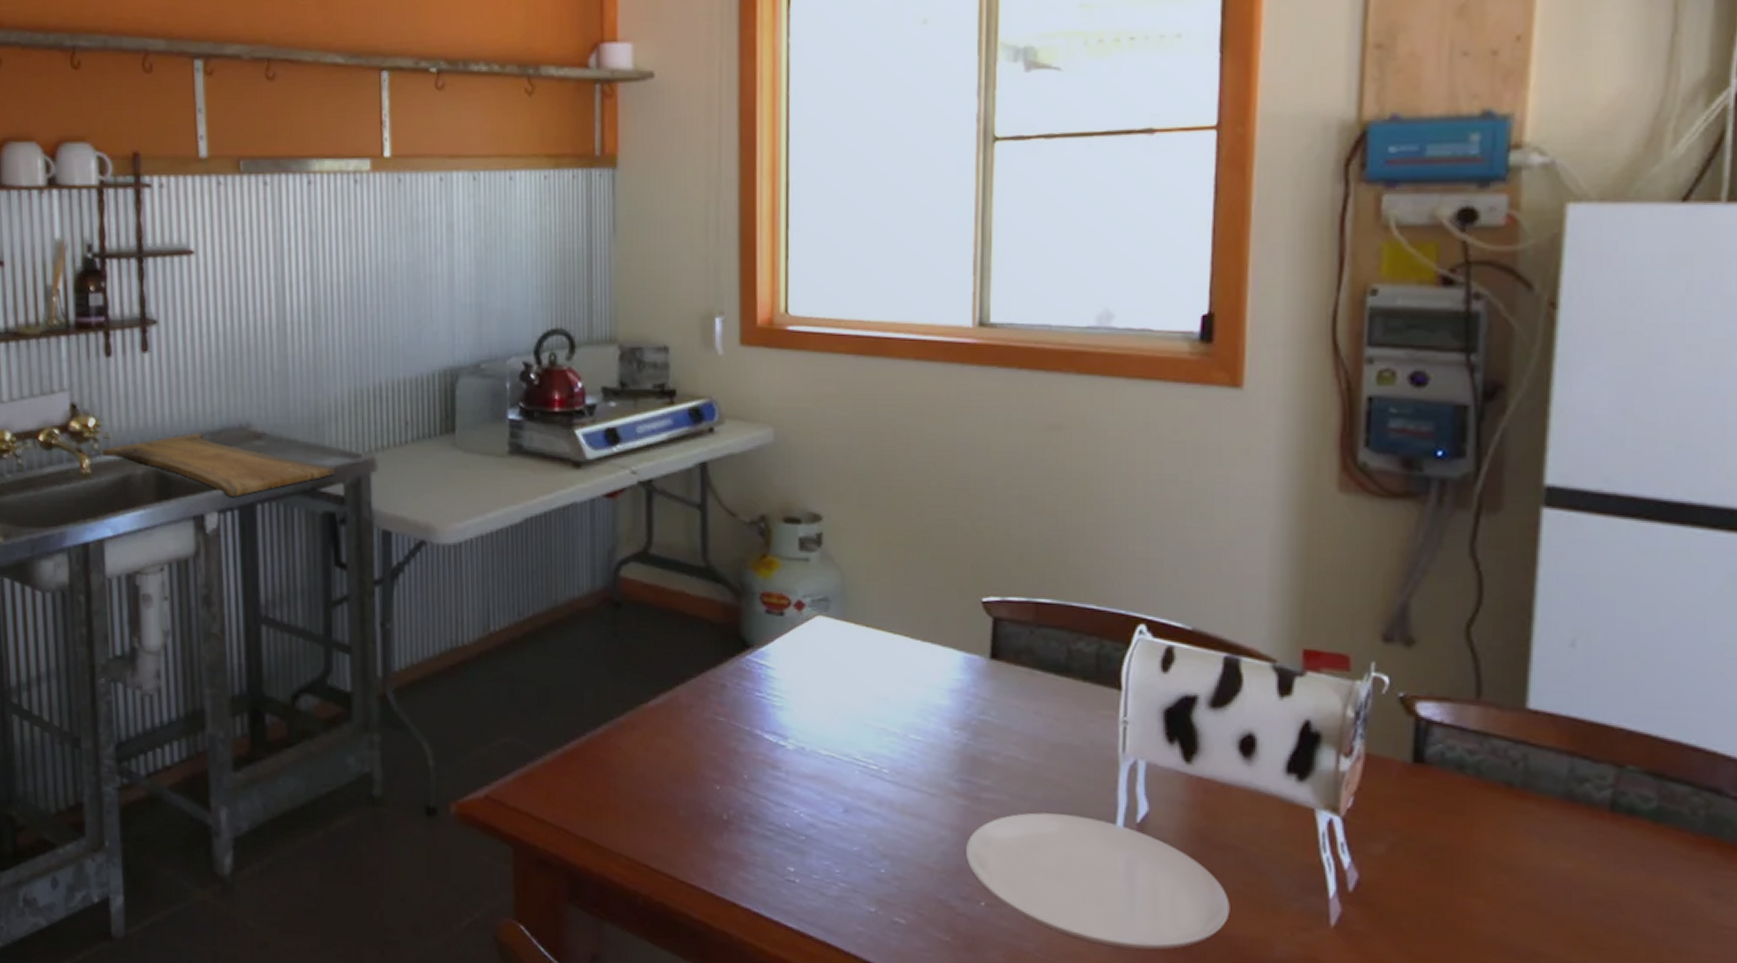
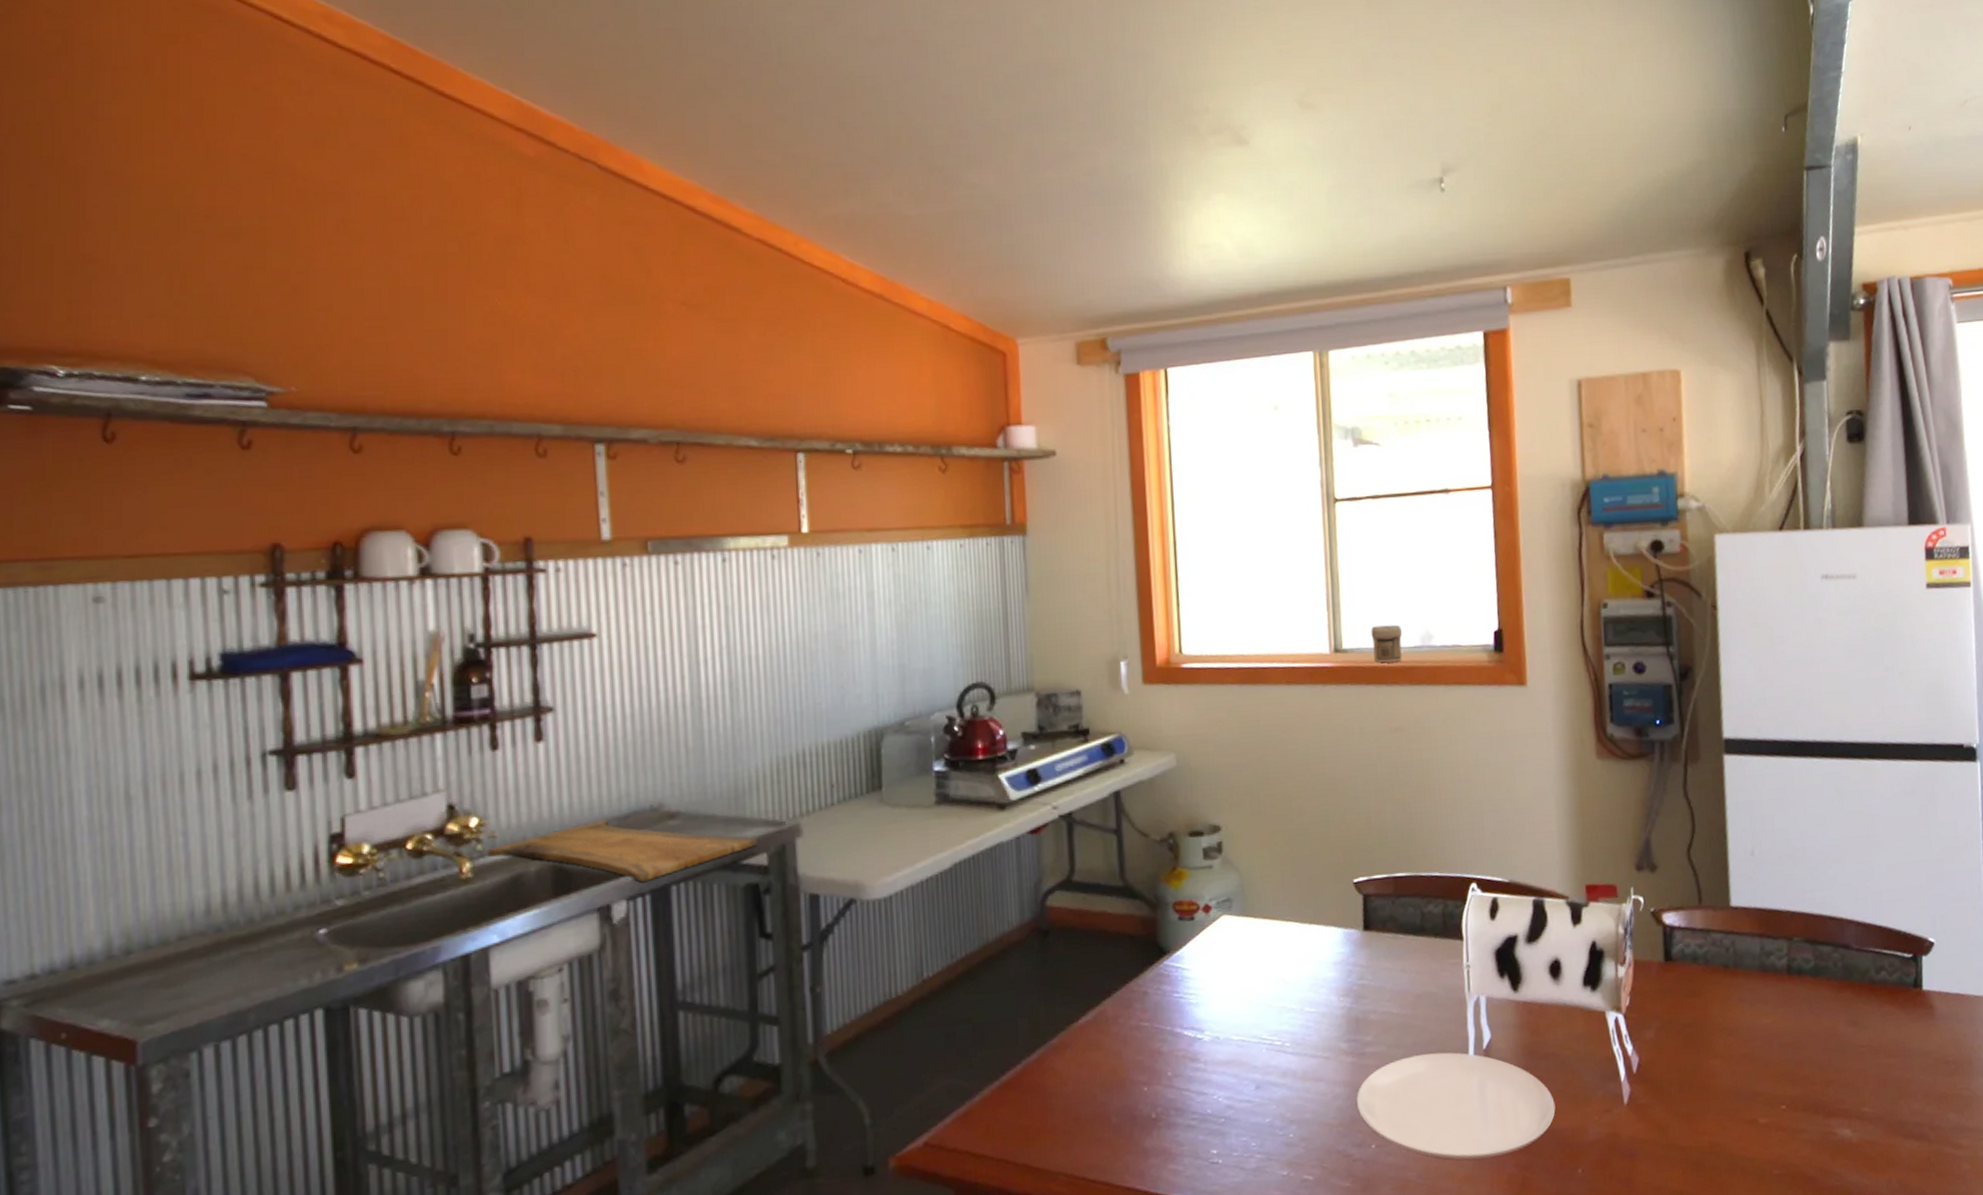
jar: none [1029,298,1071,344] -> present [1371,625,1402,664]

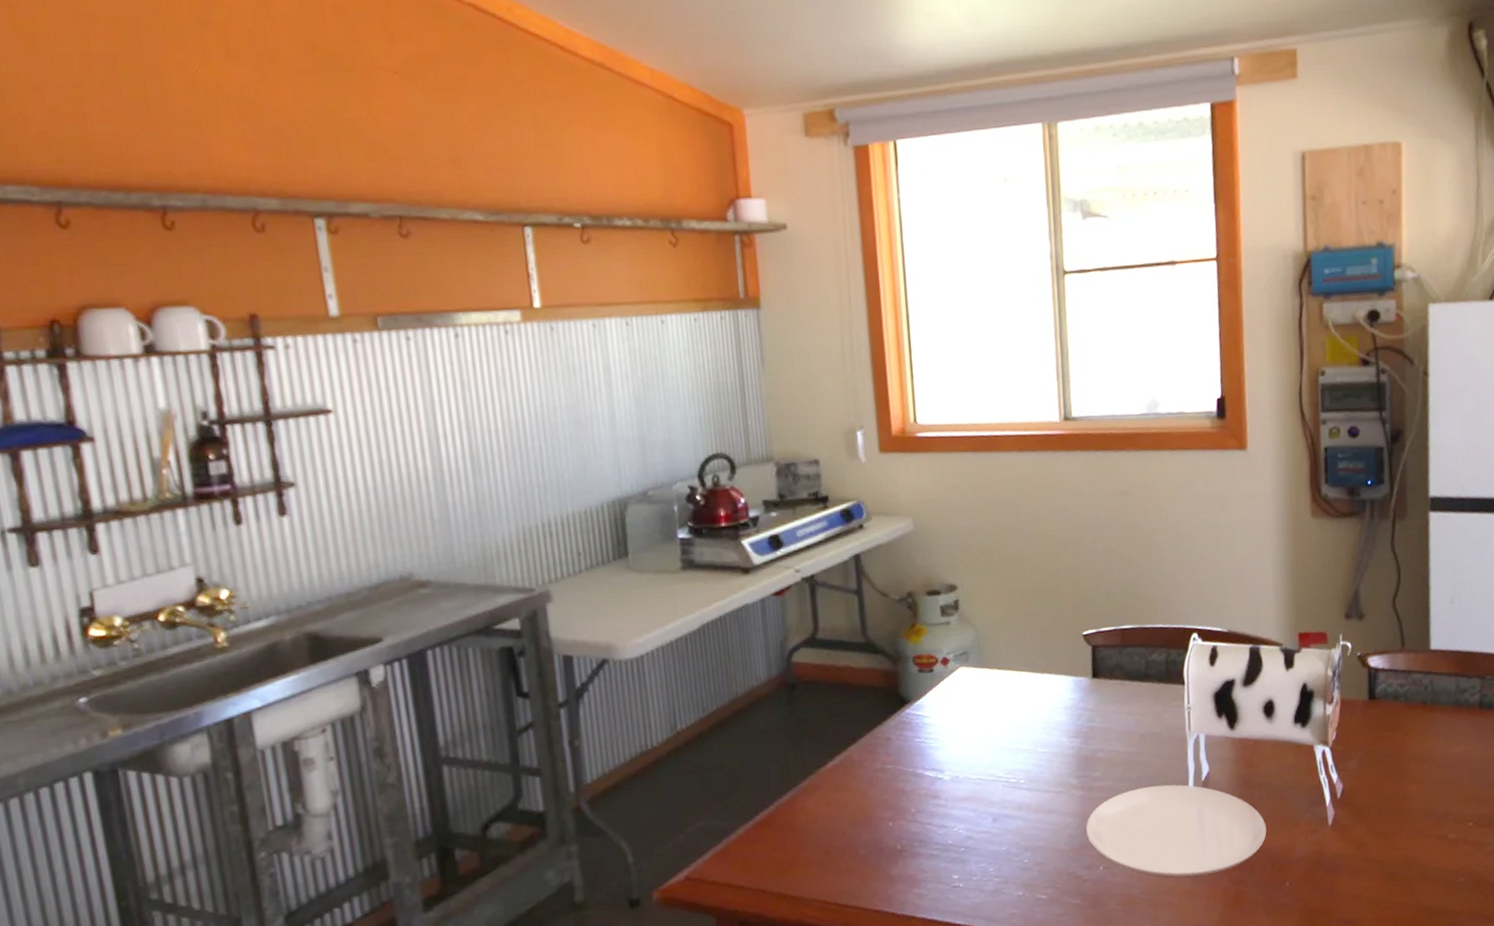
cutting board: present [487,819,759,883] -> none [240,589,510,648]
jar: present [1371,625,1402,664] -> none [1099,393,1129,431]

